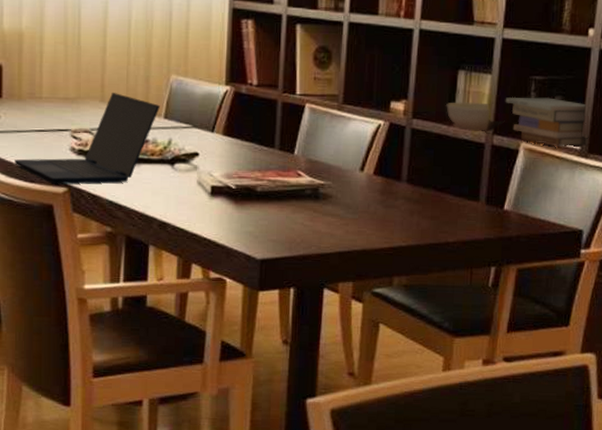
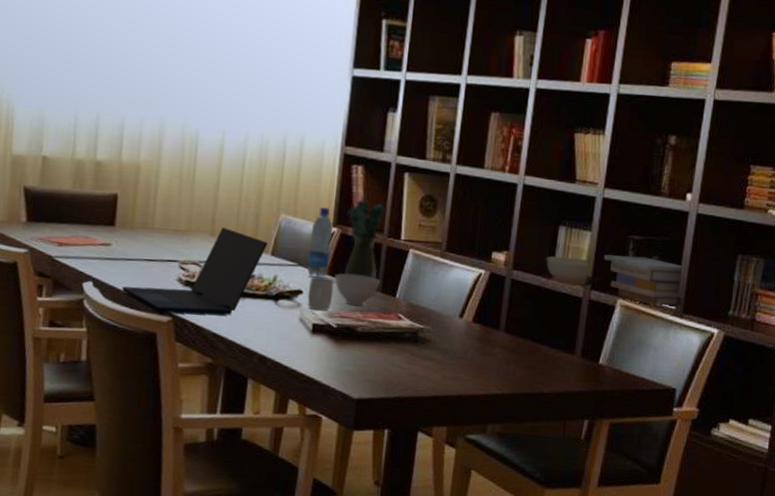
bottle: none [201,65,226,139] -> present [306,207,333,279]
mug: none [204,138,231,172] -> present [307,277,334,311]
bowl: none [231,132,278,166] -> present [335,272,381,306]
vase: none [238,51,280,136] -> present [344,195,386,279]

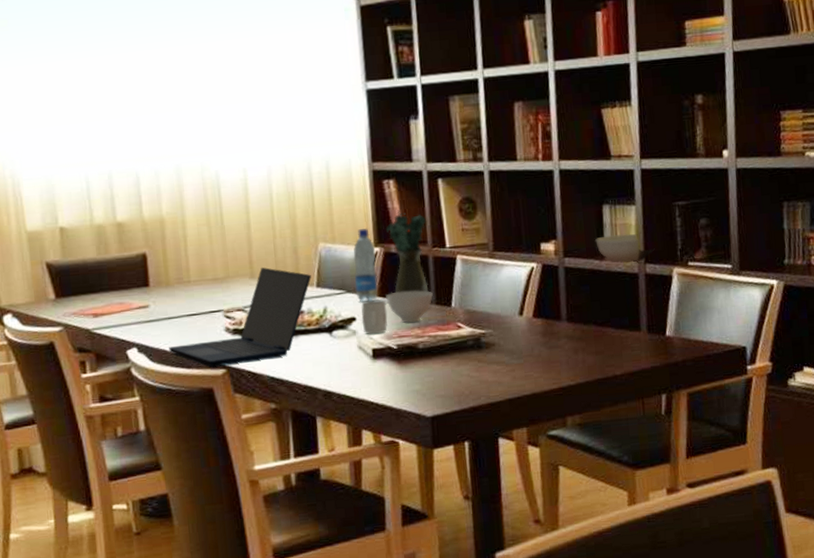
books: present [603,254,684,307] -> none [652,221,739,268]

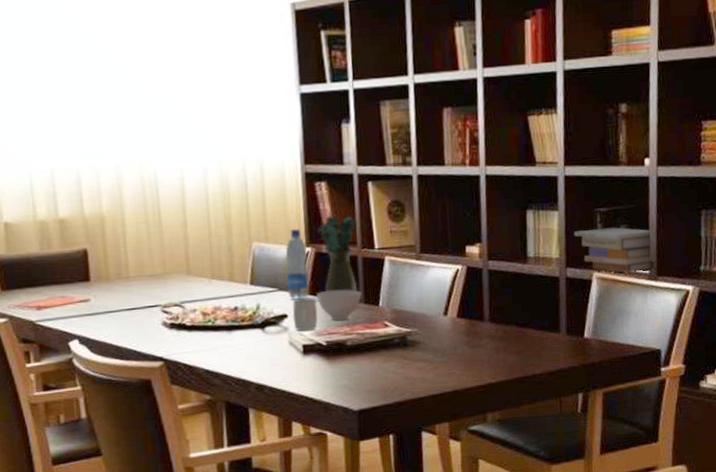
laptop: present [169,267,311,366] -> none [109,264,245,359]
bowl: present [595,234,655,264] -> none [519,238,576,267]
books: none [652,221,739,268] -> present [574,227,657,273]

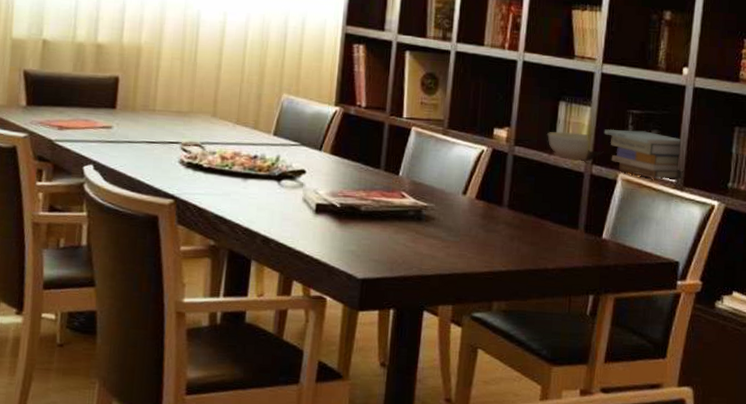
bottle: present [285,228,309,300] -> none [309,86,336,158]
mug: present [292,298,318,331] -> none [310,156,337,191]
bowl: present [316,289,362,321] -> none [337,151,384,185]
vase: present [317,211,357,292] -> none [347,74,388,157]
bowl: none [519,238,576,267] -> present [547,131,604,161]

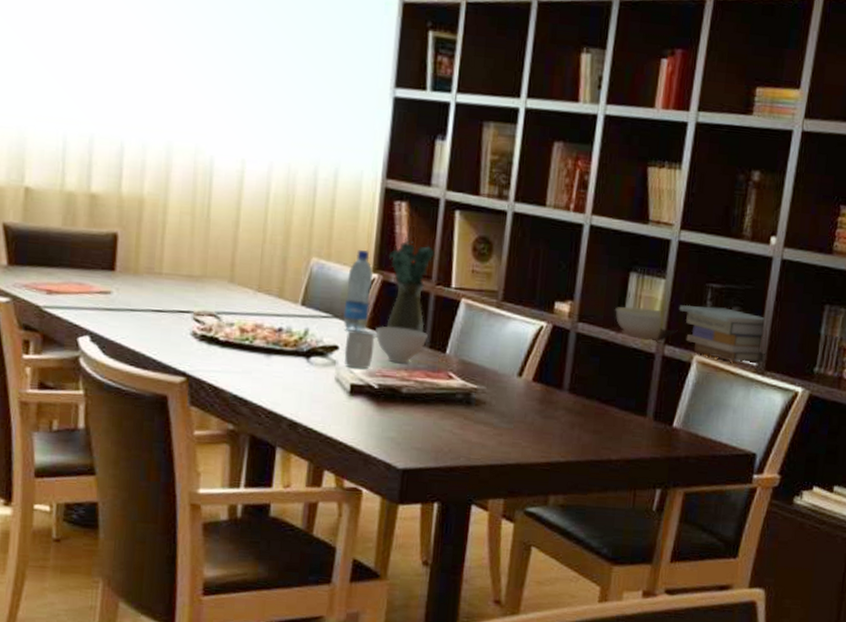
bottle: none [309,86,336,158] -> present [343,249,373,332]
mug: none [310,156,337,191] -> present [343,330,375,369]
bowl: none [337,151,384,185] -> present [375,325,429,364]
vase: none [347,74,388,157] -> present [386,236,435,333]

